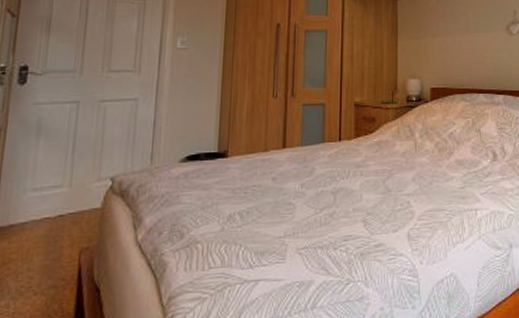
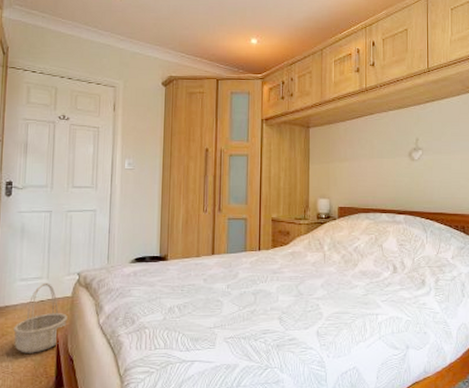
basket: none [19,191,95,286] -> present [13,282,68,353]

